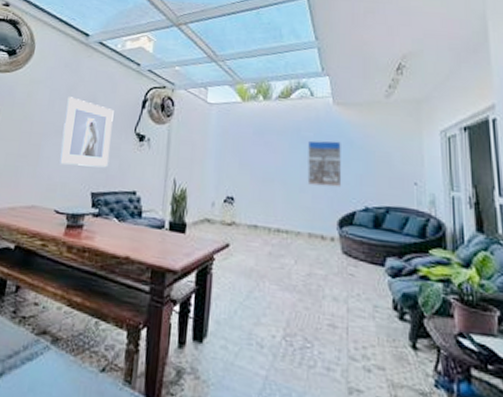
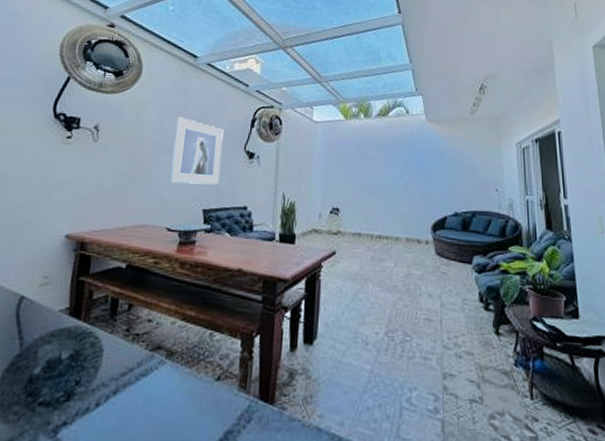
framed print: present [307,140,342,188] -> none [405,154,435,196]

